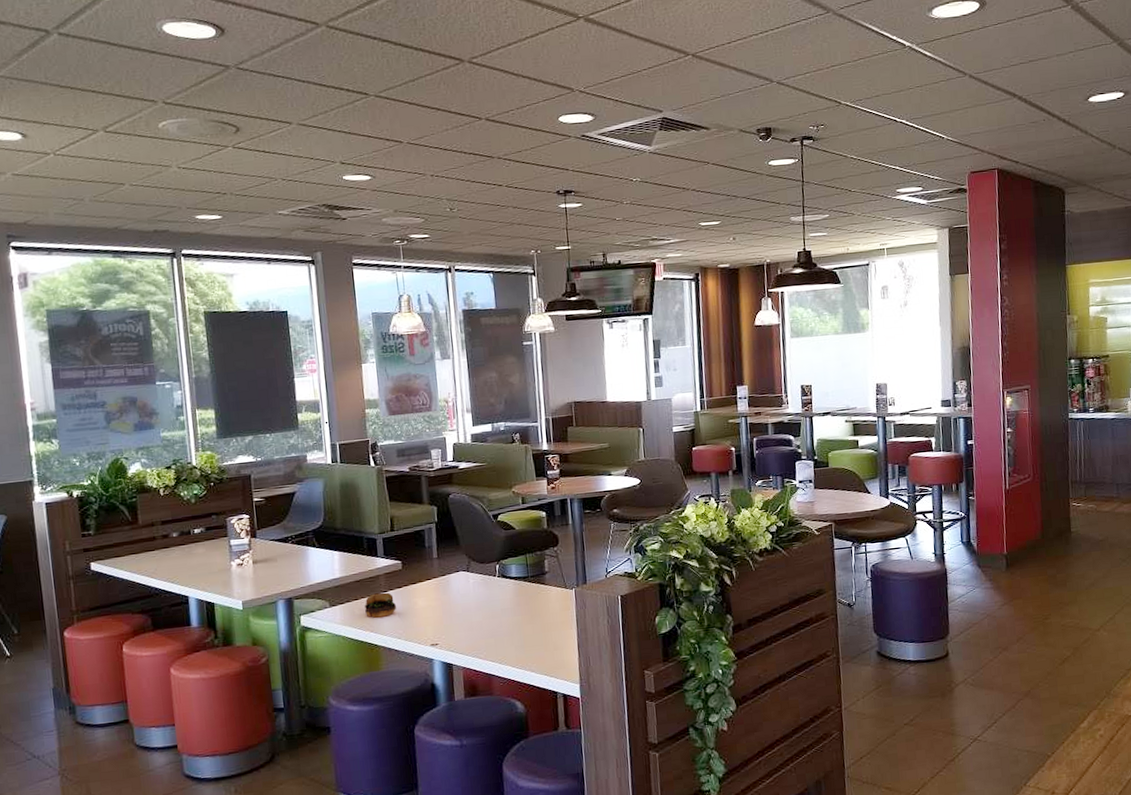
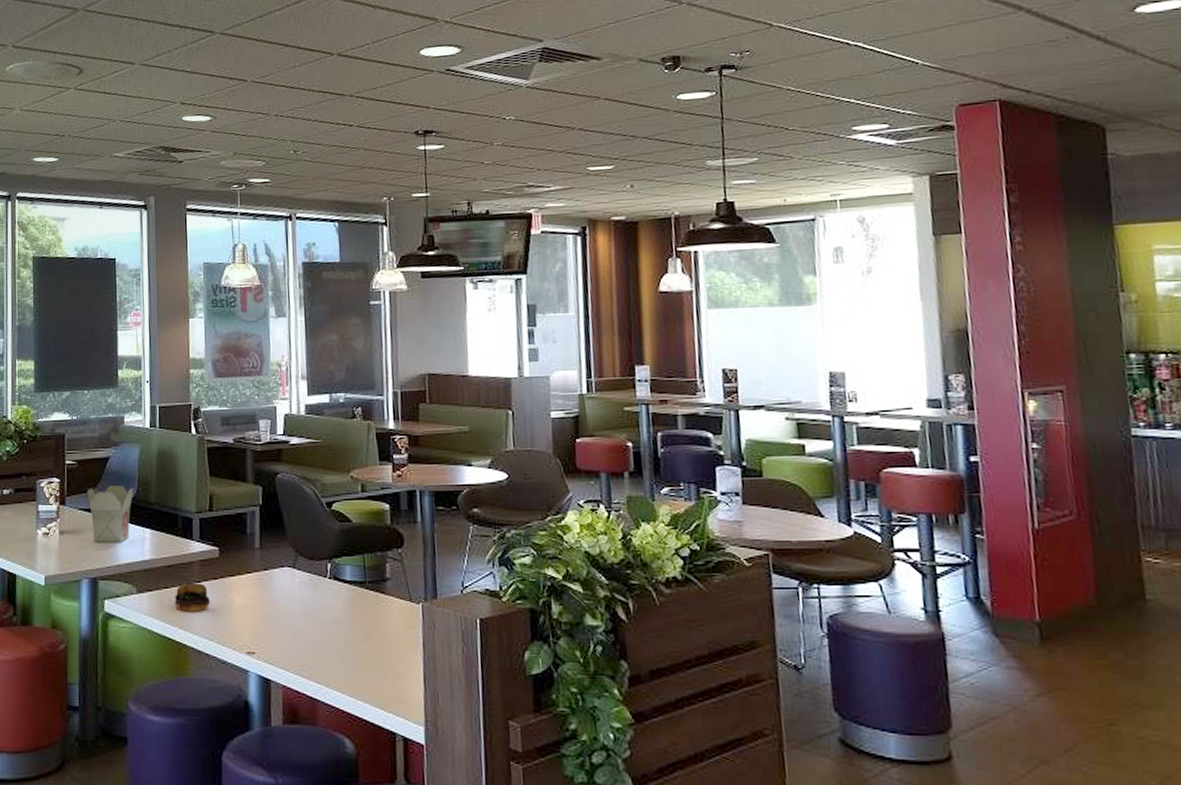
takeout container: none [277,516,321,568] -> present [88,485,134,543]

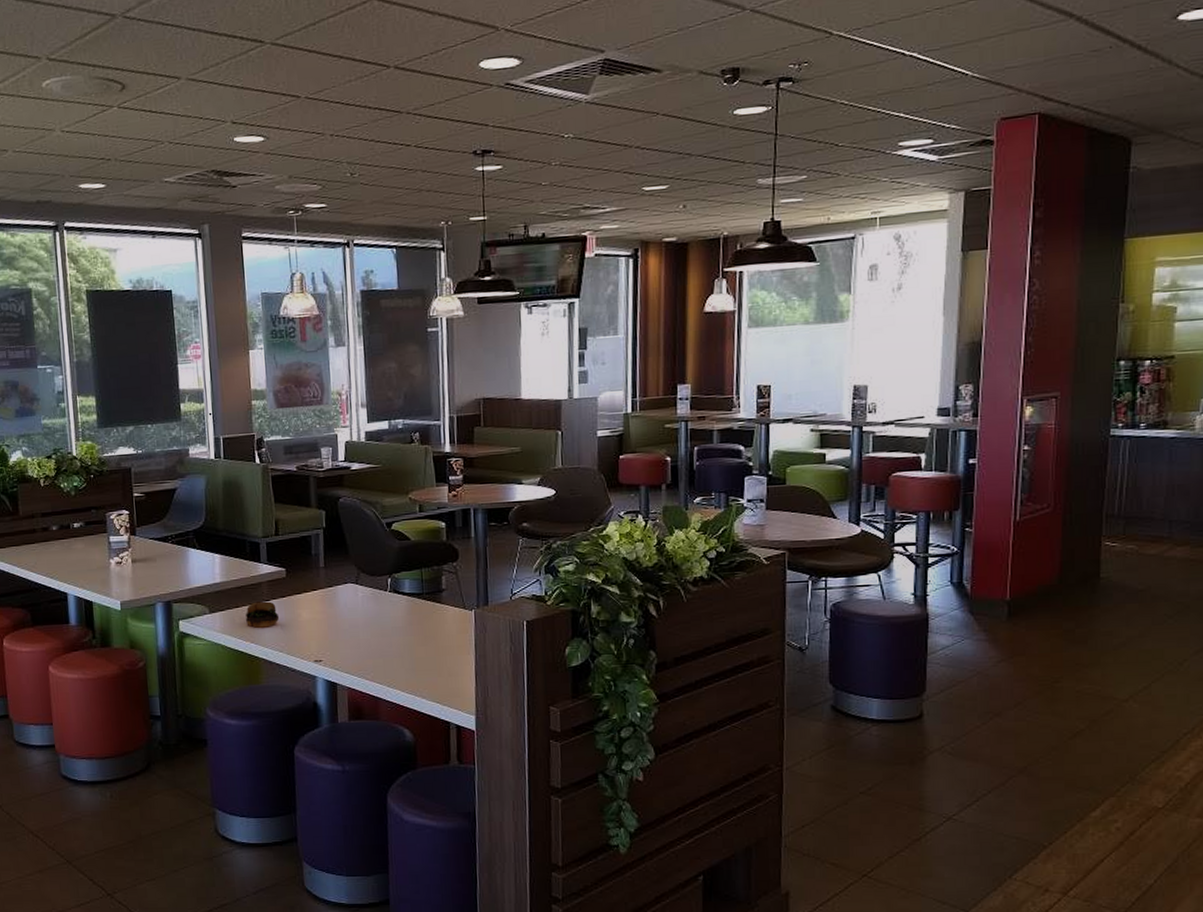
takeout container: present [88,485,134,543] -> none [157,515,202,569]

